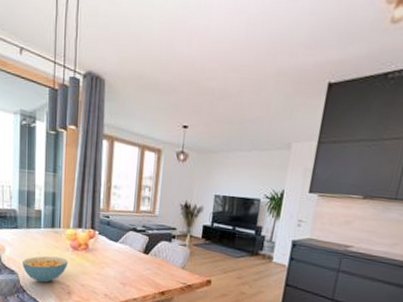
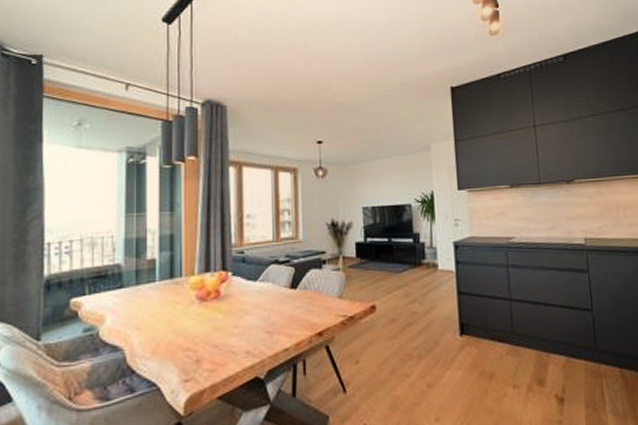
cereal bowl: present [22,255,68,283] -> none [130,314,195,355]

